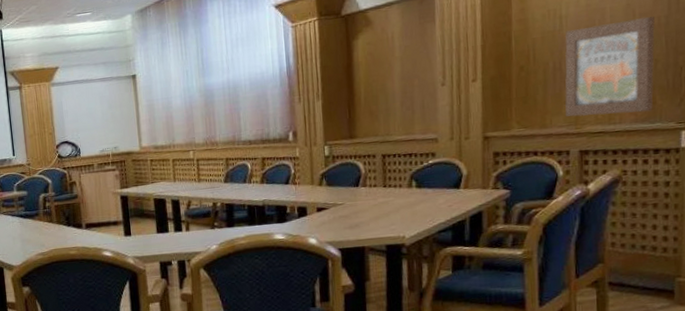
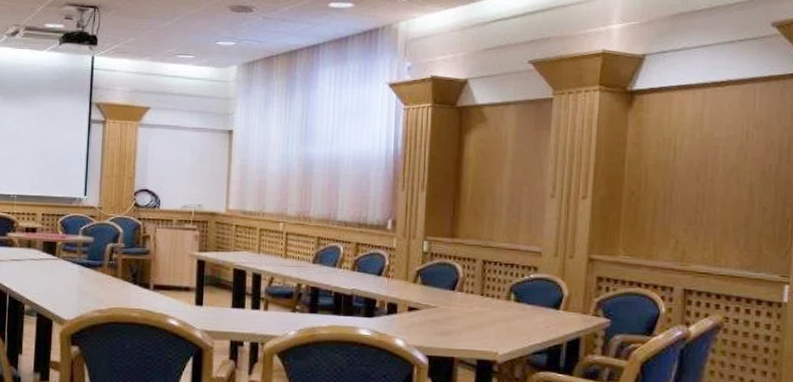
wall art: present [564,16,655,117] -> none [672,162,765,260]

